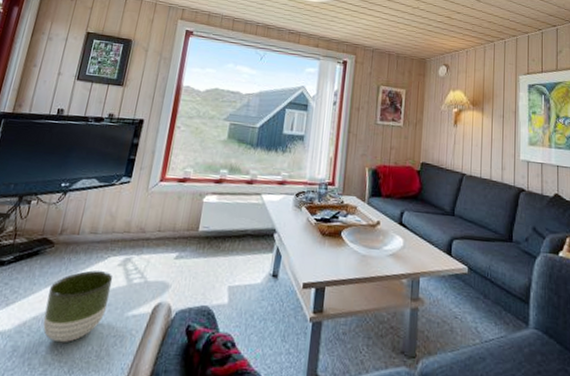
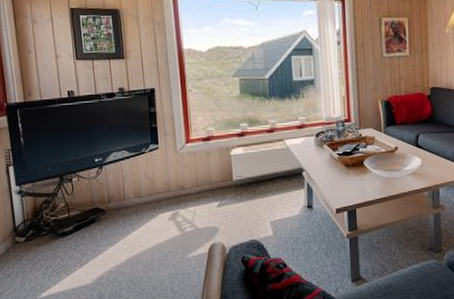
planter: present [43,270,113,343] -> none [114,226,169,287]

